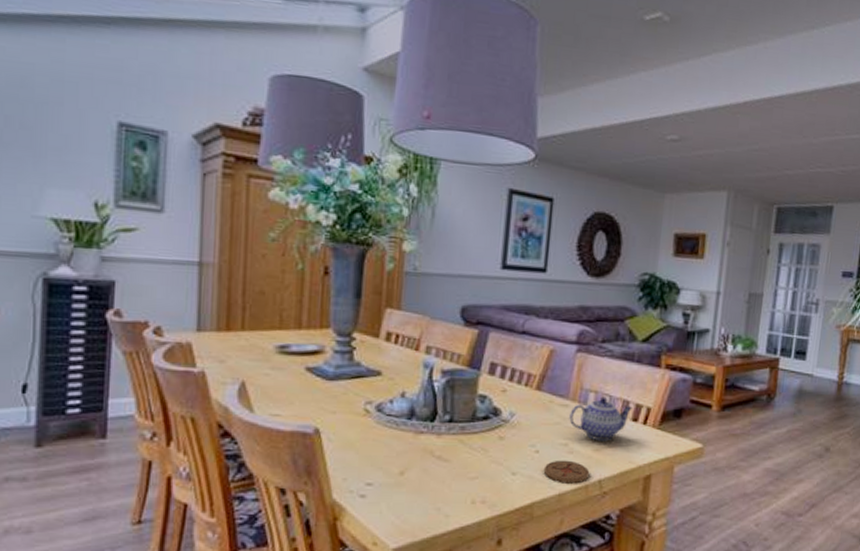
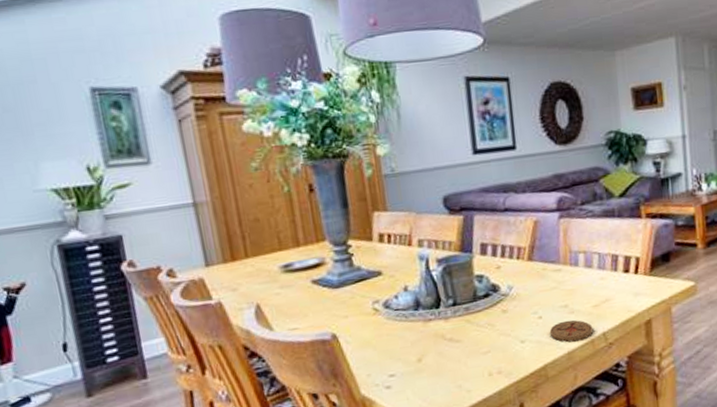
teapot: present [569,396,634,442] -> none [564,255,623,297]

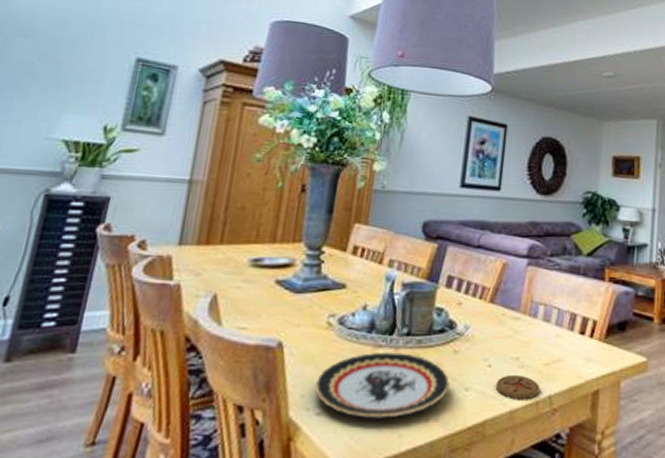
plate: none [377,321,505,384] -> present [314,352,450,418]

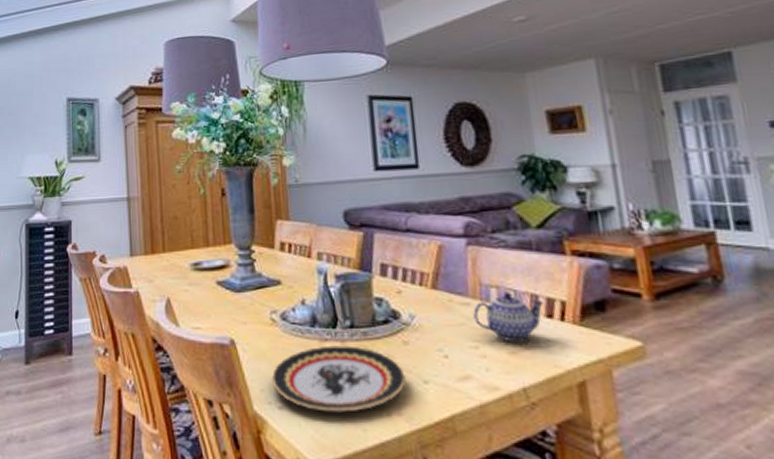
coaster: present [495,374,540,400] -> none [457,365,511,393]
teapot: none [520,309,581,355] -> present [473,291,545,343]

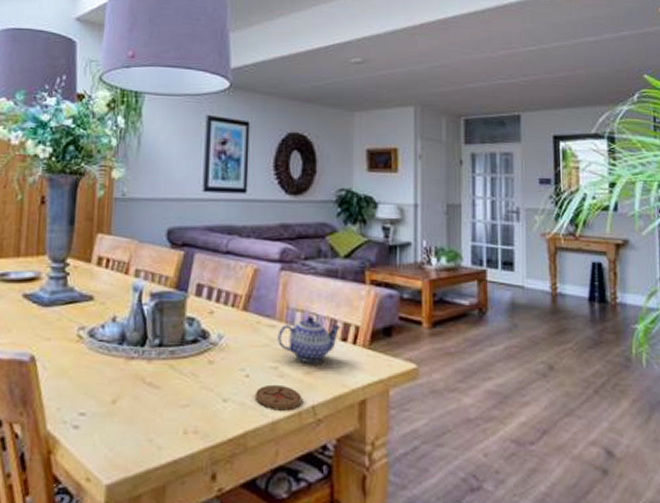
plate: present [271,345,406,412] -> none [69,364,206,431]
coaster: none [457,365,511,393] -> present [255,384,302,411]

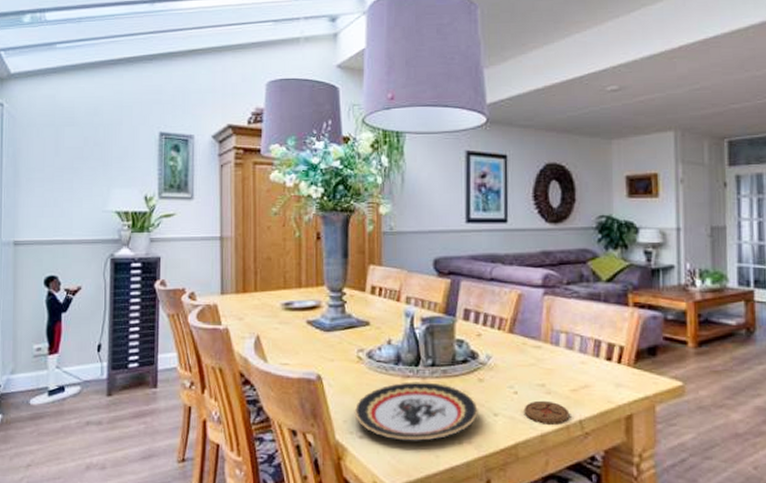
plate: none [69,364,206,431] -> present [354,382,478,441]
teapot: present [277,315,342,364] -> none [543,337,606,381]

